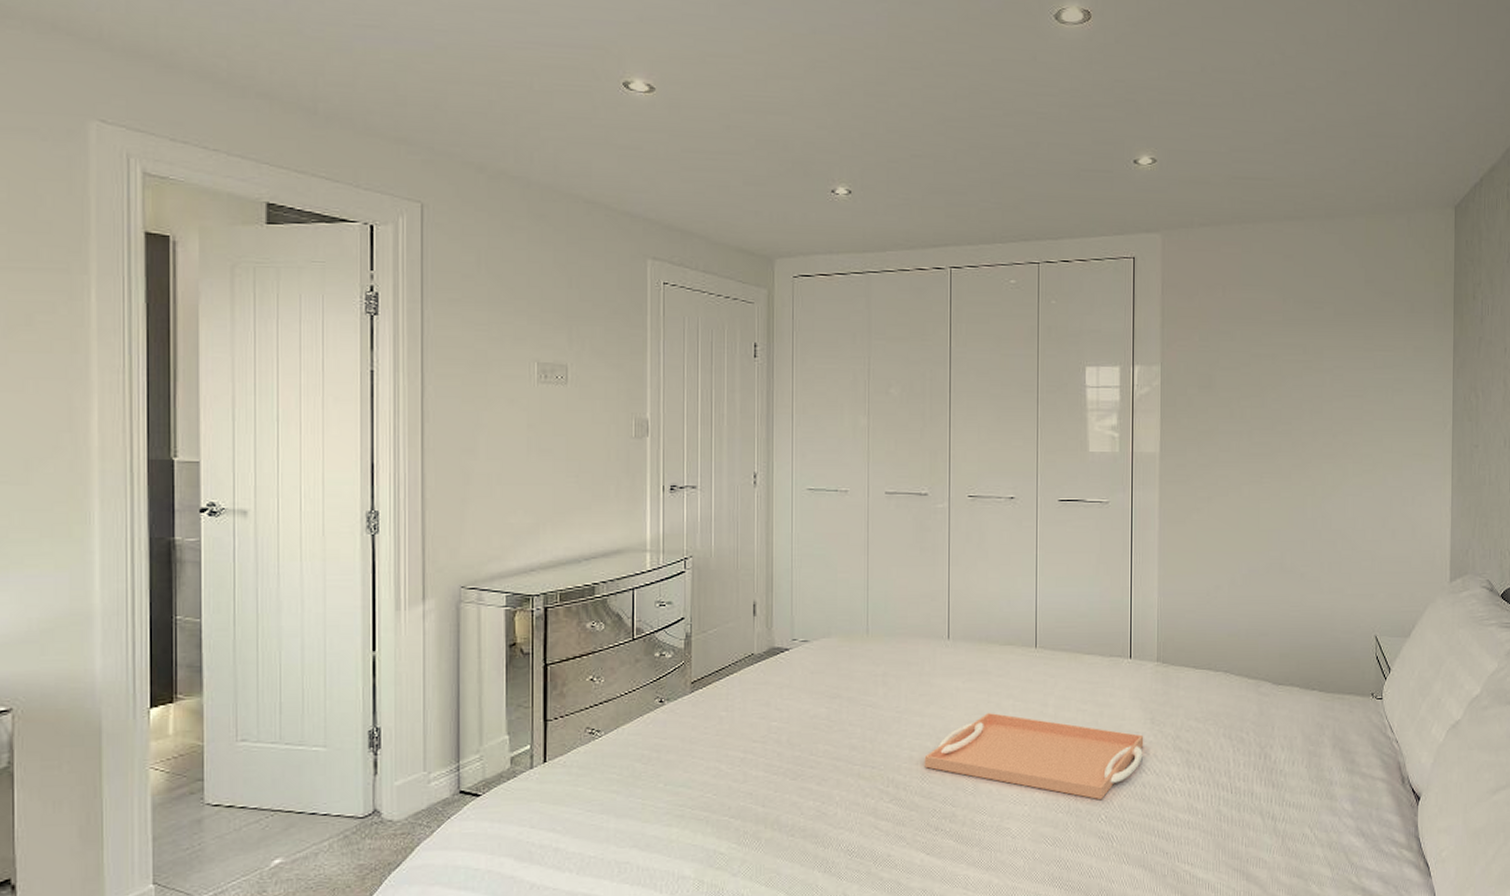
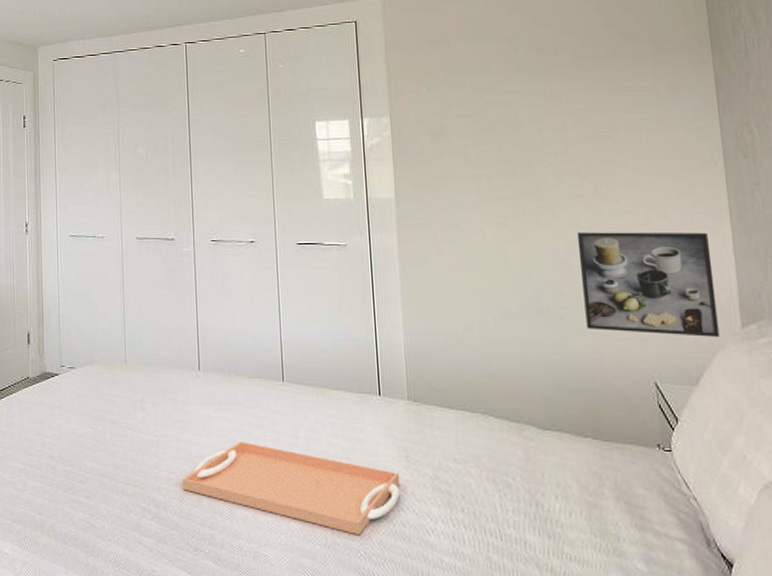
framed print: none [1323,491,1433,591] -> present [576,232,720,337]

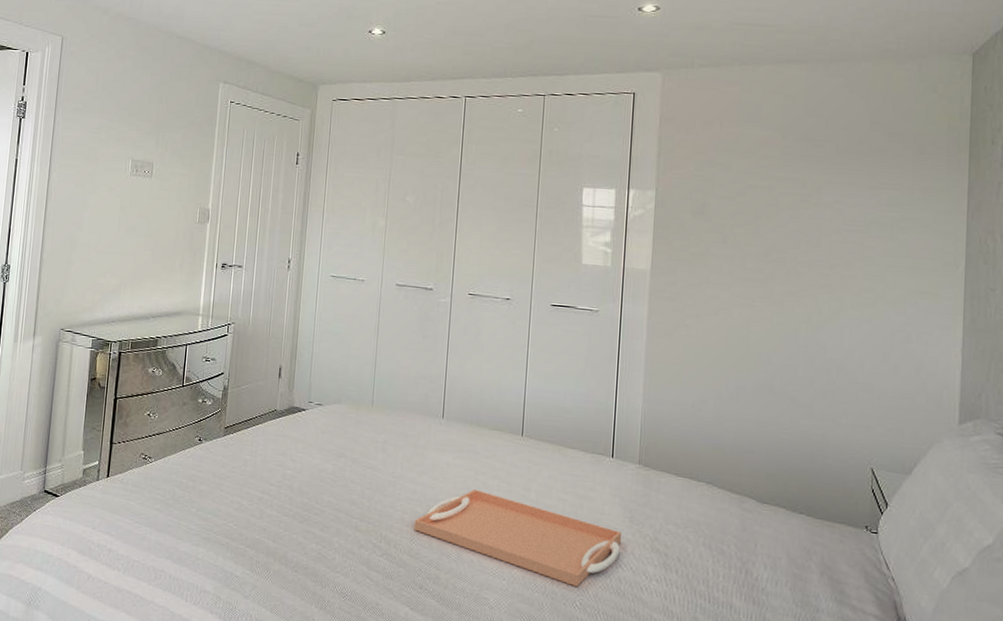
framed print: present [576,232,720,337] -> none [815,320,941,431]

